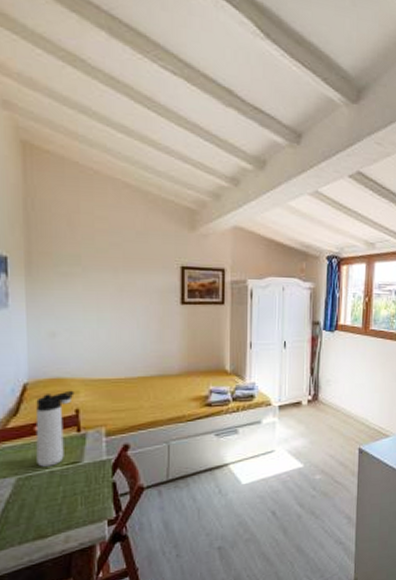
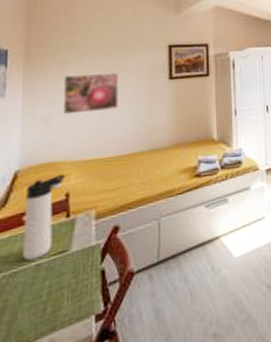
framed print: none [68,291,127,332] -> present [63,73,118,115]

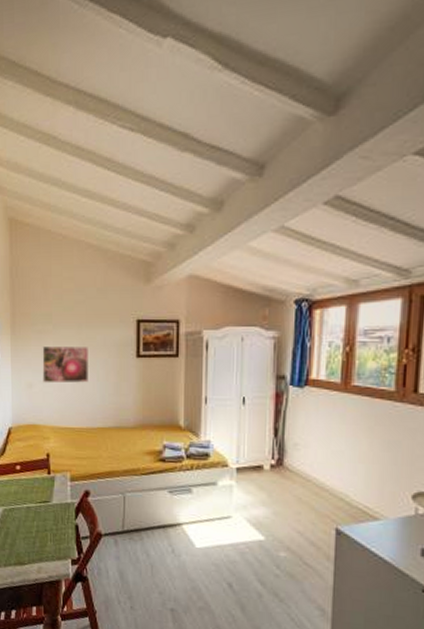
thermos bottle: present [23,174,65,261] -> none [17,436,46,502]

